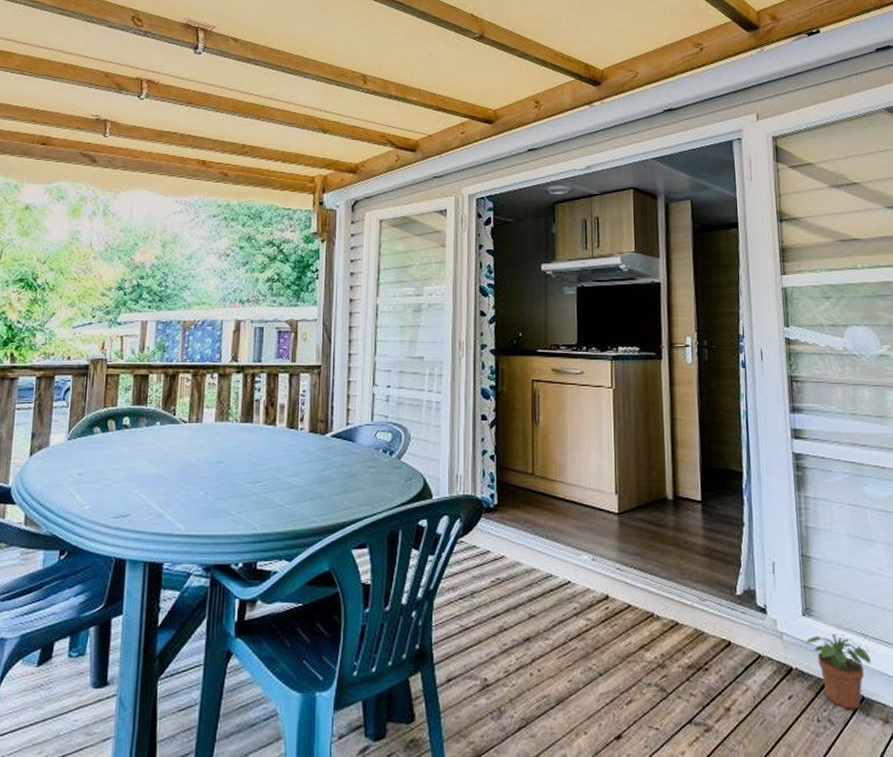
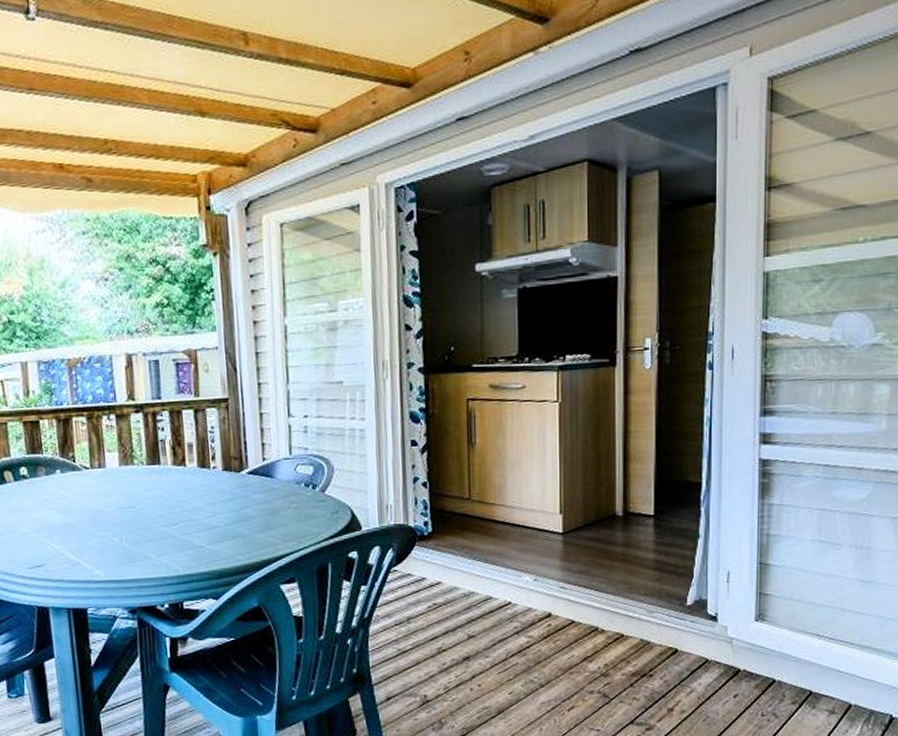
potted plant: present [805,632,871,710] -> none [756,635,823,704]

